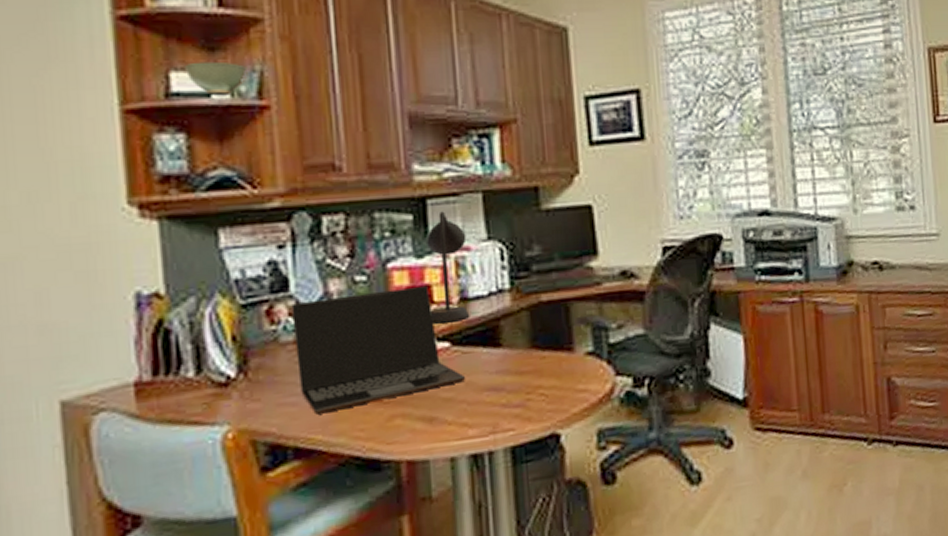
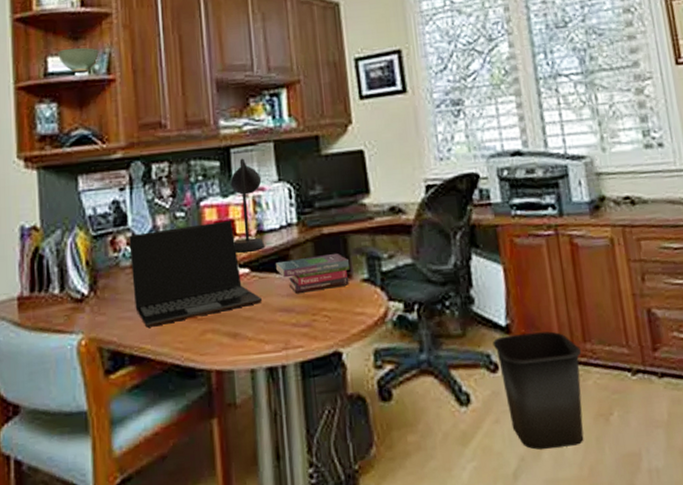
books: none [483,323,573,370] -> present [276,252,351,293]
waste bin: none [728,403,820,525] -> present [492,331,584,450]

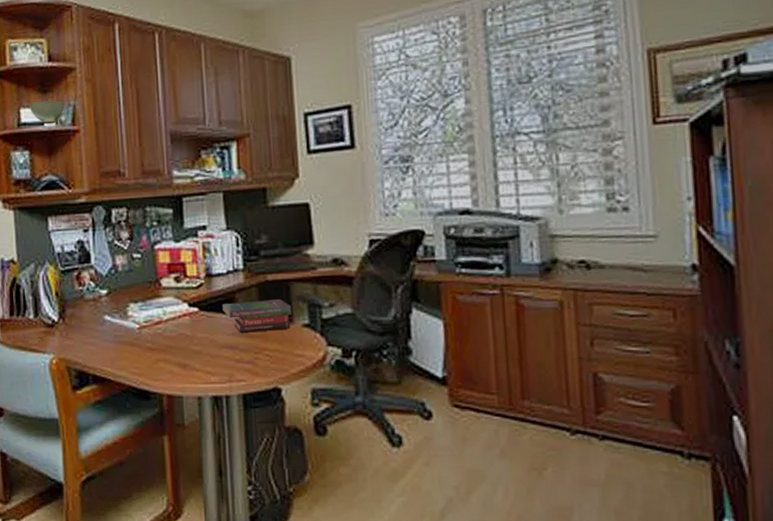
laptop: present [129,220,263,328] -> none [92,263,210,353]
desk lamp: present [230,158,265,253] -> none [182,207,213,293]
waste bin: present [492,331,584,450] -> none [428,386,519,494]

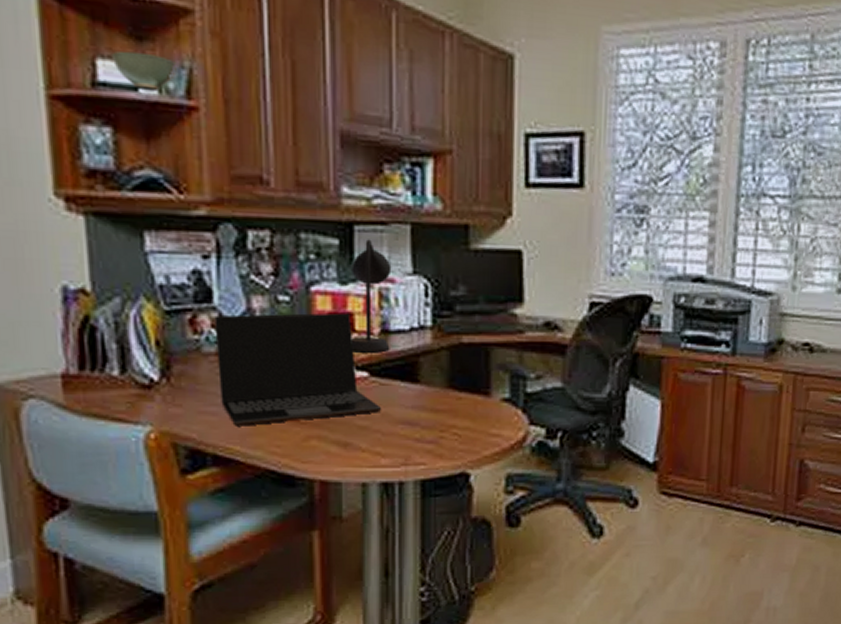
laptop: none [92,263,210,353] -> present [214,312,382,426]
desk lamp: none [182,207,213,293] -> present [351,239,392,353]
books: present [223,298,292,333] -> none [402,366,490,406]

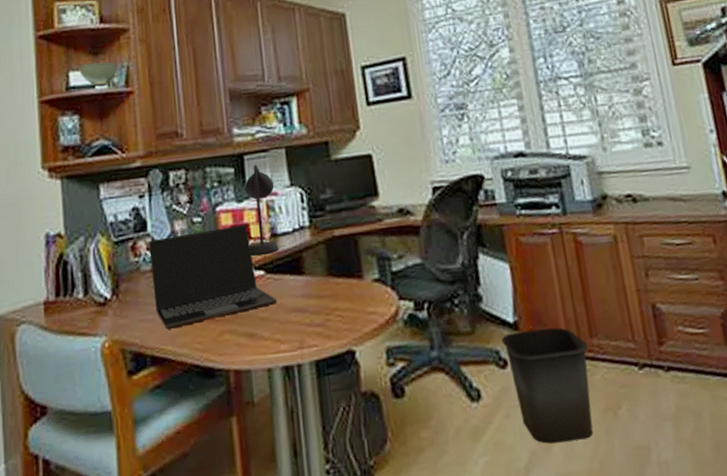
waste bin: none [636,472,726,583] -> present [501,327,593,444]

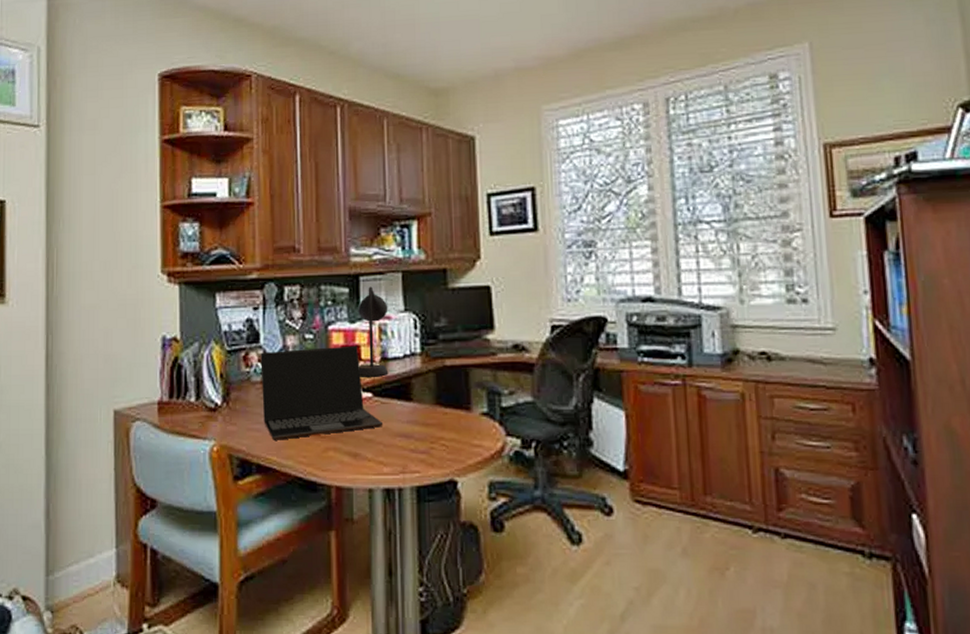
bowl: present [78,62,120,87] -> none [200,170,242,196]
waste bin: present [501,327,593,444] -> none [609,481,701,596]

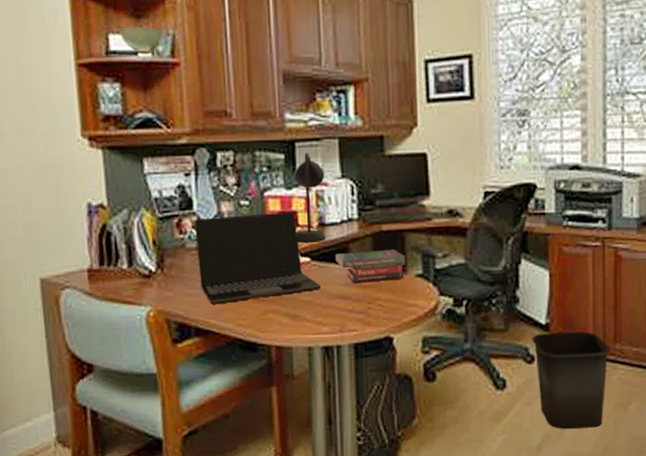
bowl: none [200,170,242,196] -> present [118,26,165,54]
books: none [398,385,471,421] -> present [336,249,406,283]
waste bin: none [609,481,701,596] -> present [532,332,611,429]

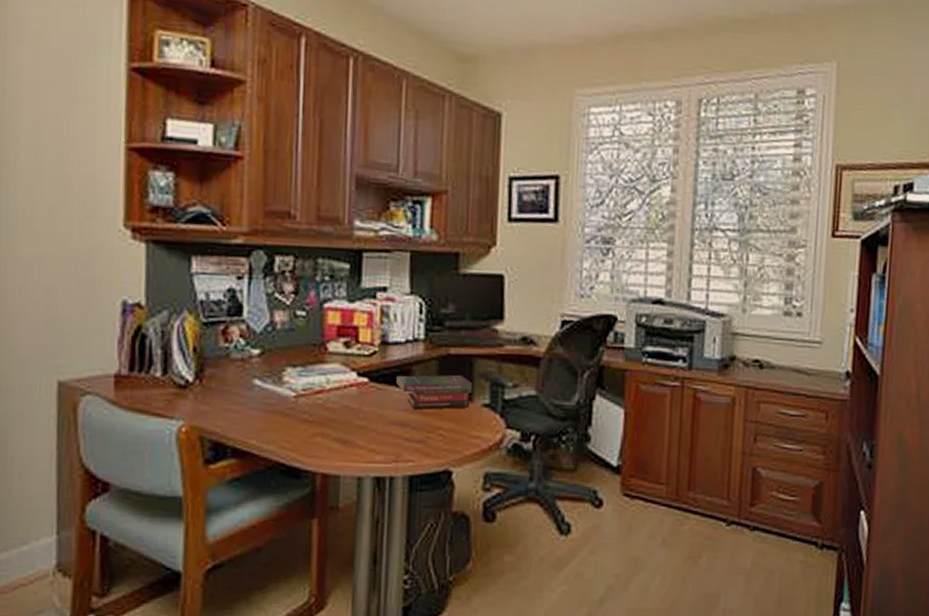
bowl: present [118,26,165,54] -> none [178,113,230,144]
laptop: present [194,211,322,305] -> none [242,326,379,423]
desk lamp: present [294,153,326,243] -> none [355,264,393,362]
waste bin: present [532,332,611,429] -> none [601,475,684,581]

